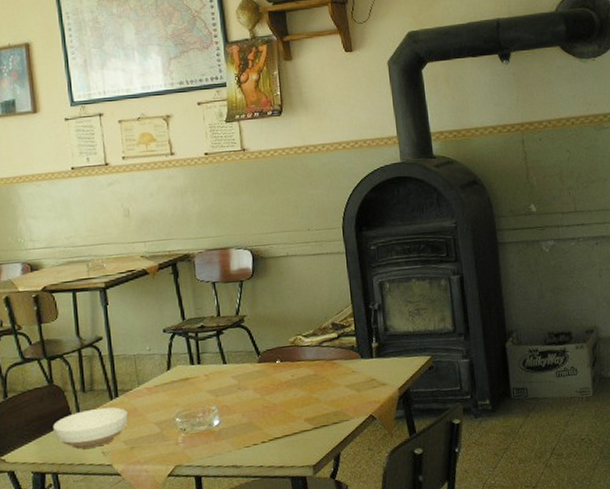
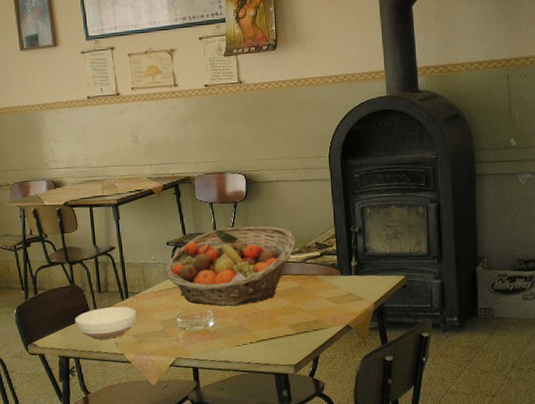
fruit basket: none [160,306,310,401] -> present [164,225,296,306]

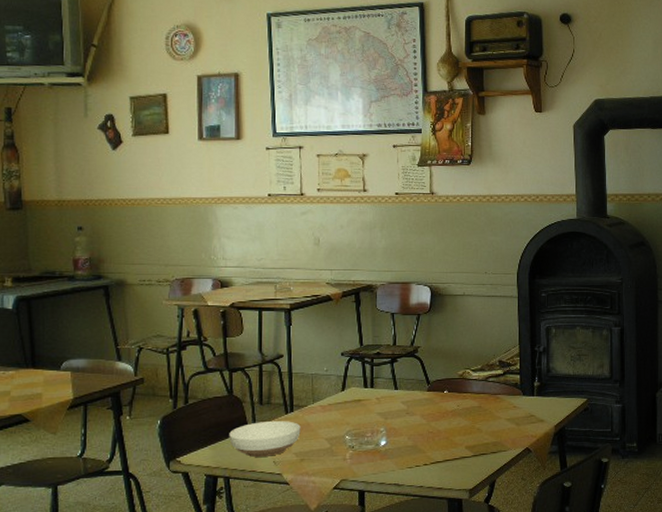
fruit basket: present [164,225,296,306] -> none [336,340,478,424]

